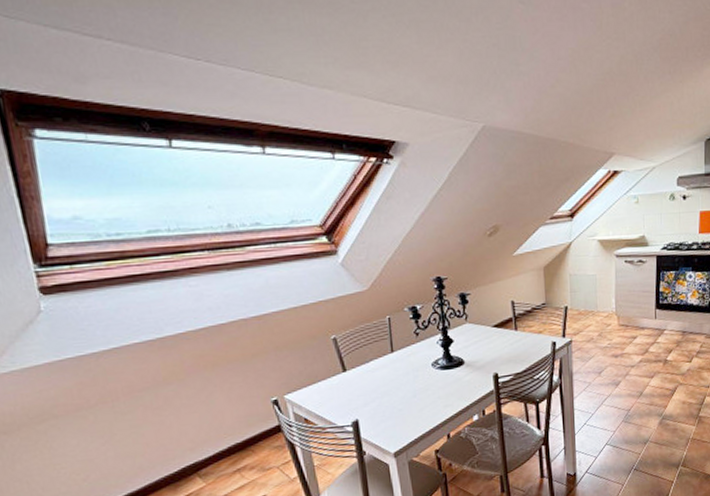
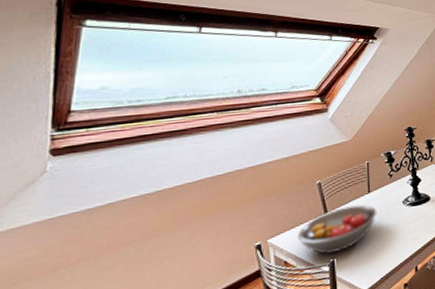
fruit bowl: none [315,364,403,414] -> present [297,204,377,254]

